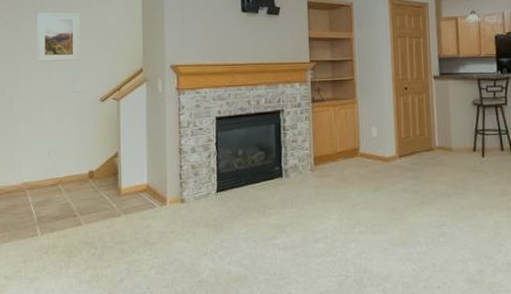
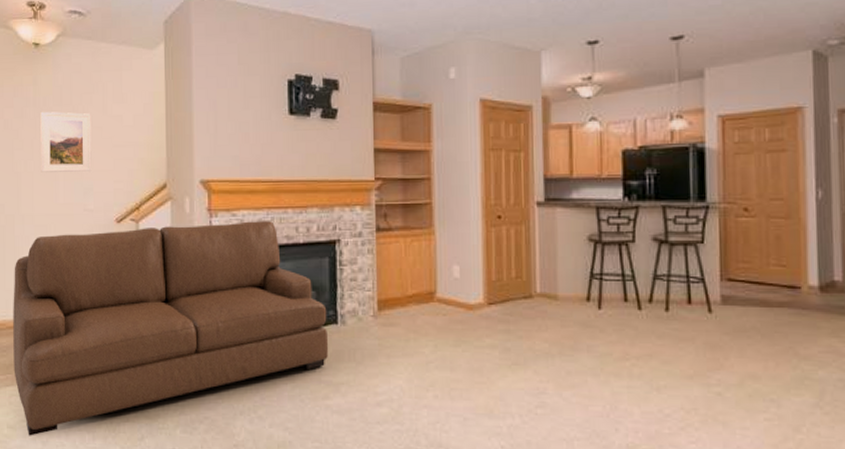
sofa: none [10,97,276,285] -> present [13,221,329,436]

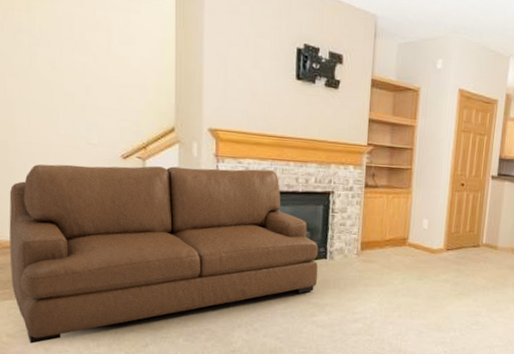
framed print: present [40,111,92,173] -> none [36,40,96,109]

